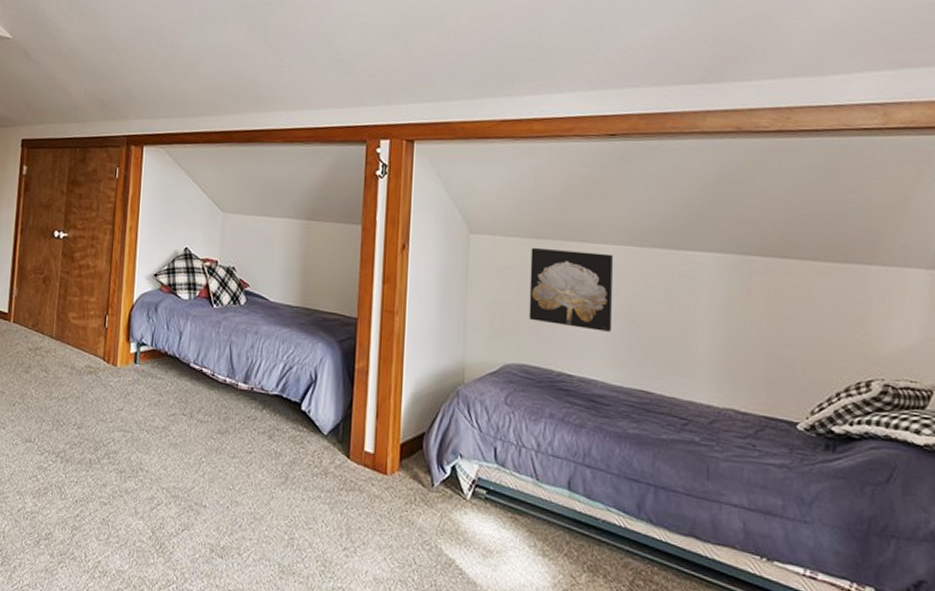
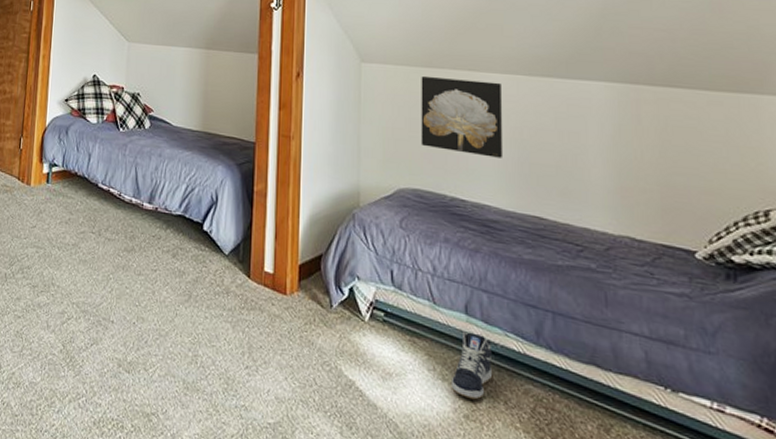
sneaker: none [551,507,594,575] -> present [450,331,493,400]

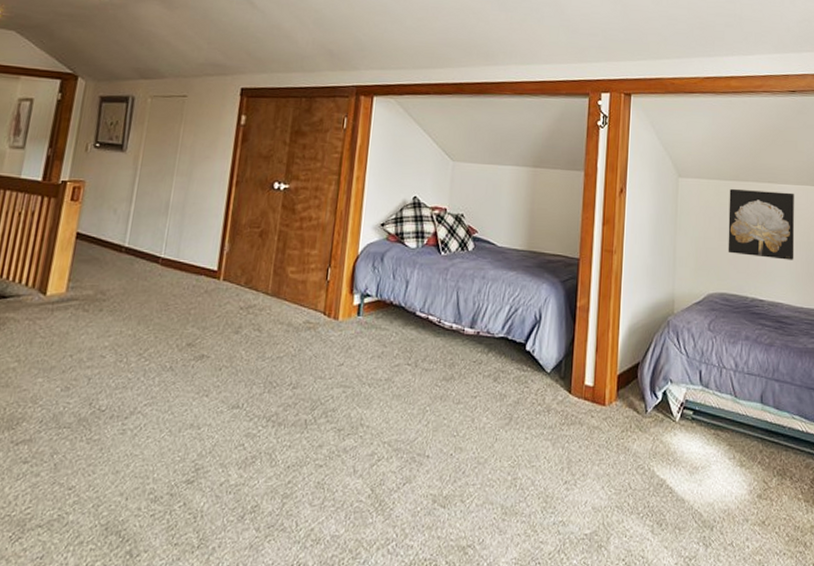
sneaker: present [450,331,493,400] -> none [747,419,782,480]

